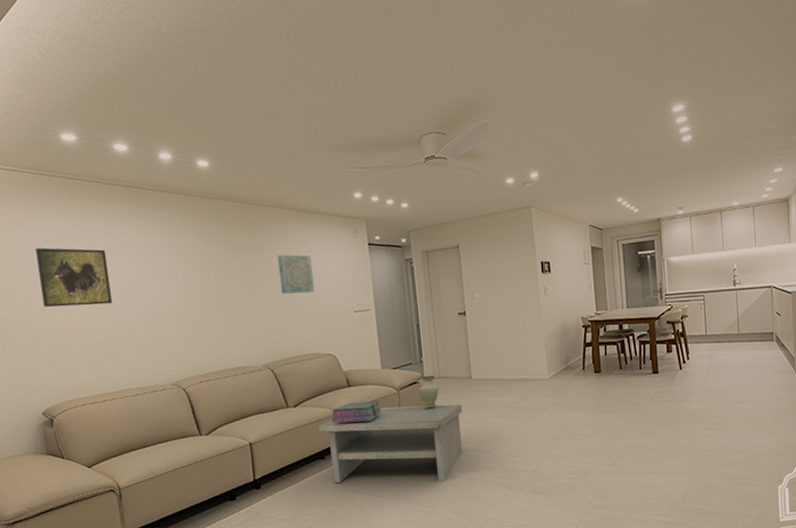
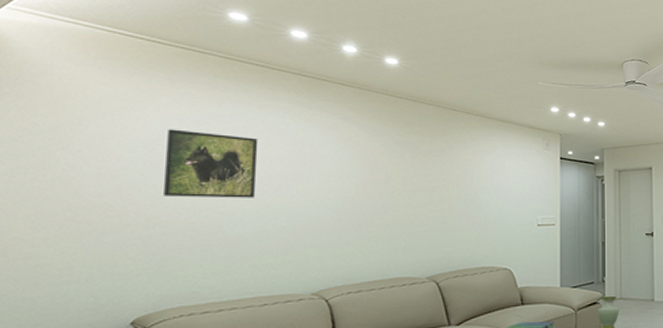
wall art: present [277,254,315,294] -> none [459,160,498,203]

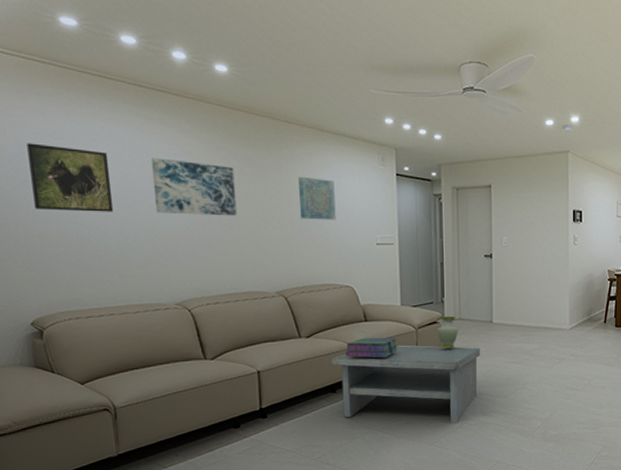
wall art: none [303,143,394,200] -> present [150,158,237,216]
wall art: none [459,160,498,203] -> present [297,176,336,220]

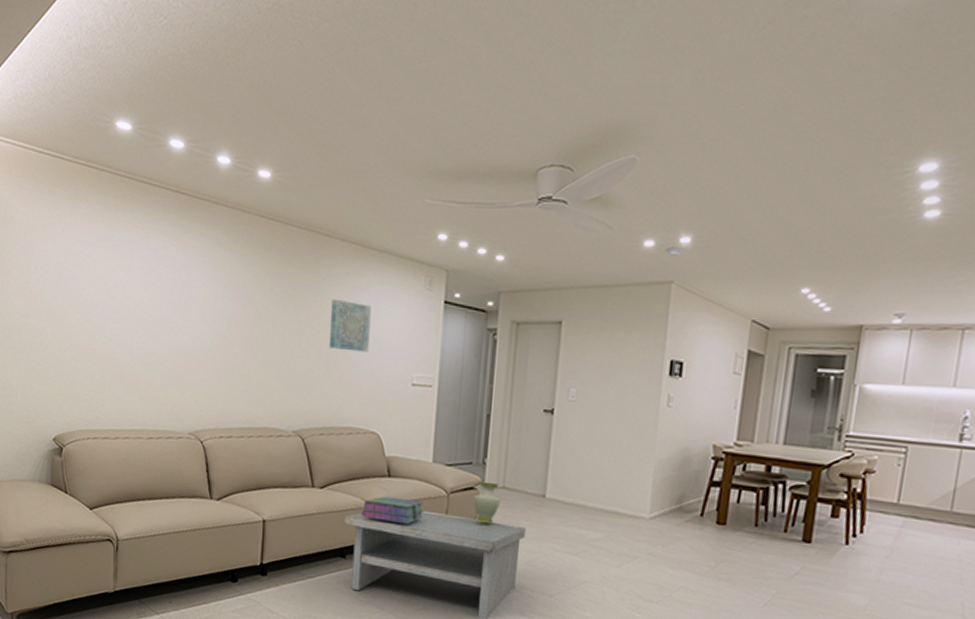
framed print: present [27,143,114,212] -> none [71,251,143,328]
wall art: present [150,158,237,216] -> none [181,271,265,340]

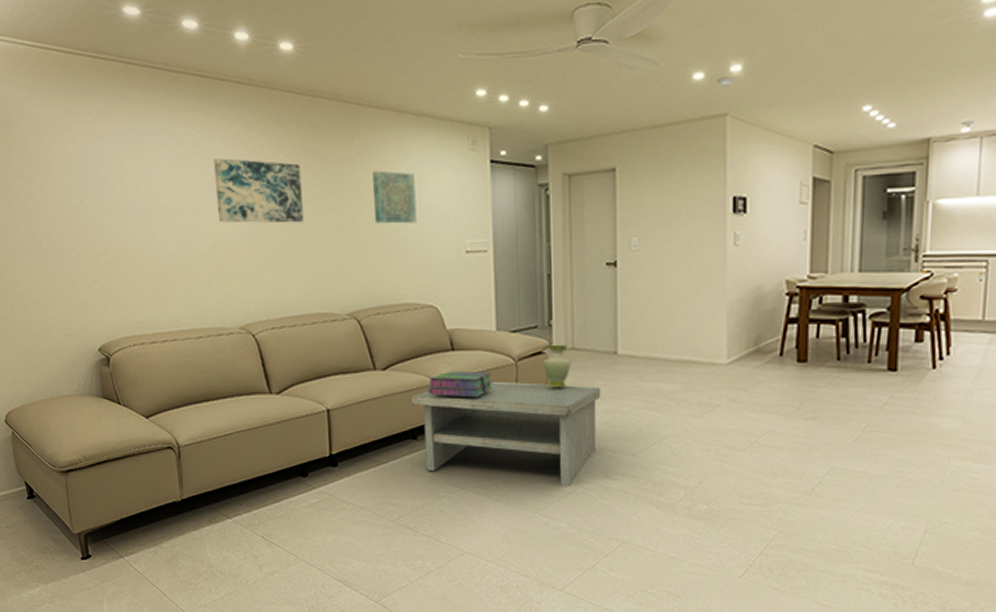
wall art: none [181,271,265,340] -> present [213,158,304,223]

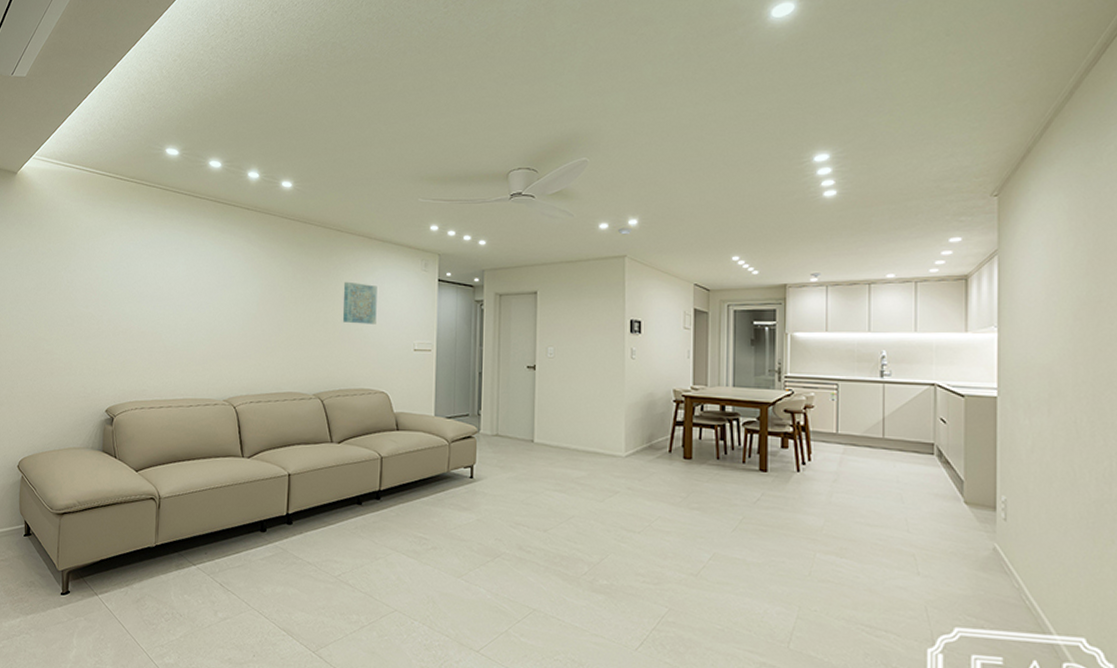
wall art: present [213,158,304,223] -> none [218,264,288,319]
coffee table: present [412,381,601,486] -> none [360,458,519,555]
stack of books: present [428,371,493,397] -> none [375,447,430,471]
vase: present [542,344,572,387] -> none [471,430,495,467]

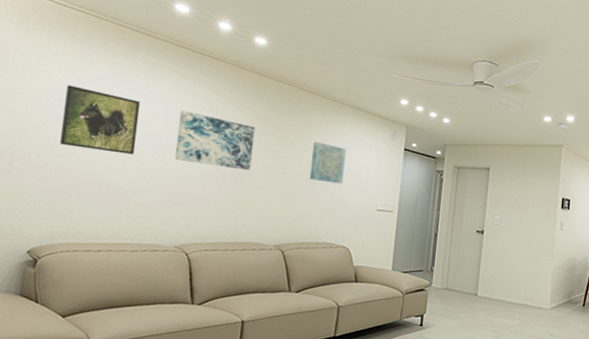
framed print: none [125,252,186,312] -> present [60,85,141,155]
wall art: none [218,264,288,319] -> present [174,110,255,171]

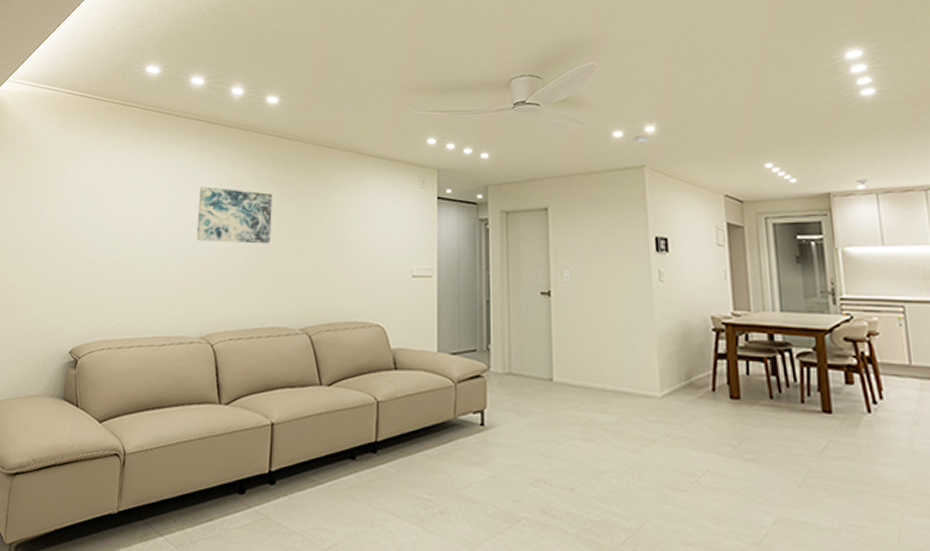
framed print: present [60,85,141,155] -> none [96,176,164,240]
wall art: present [309,141,346,184] -> none [332,201,371,249]

